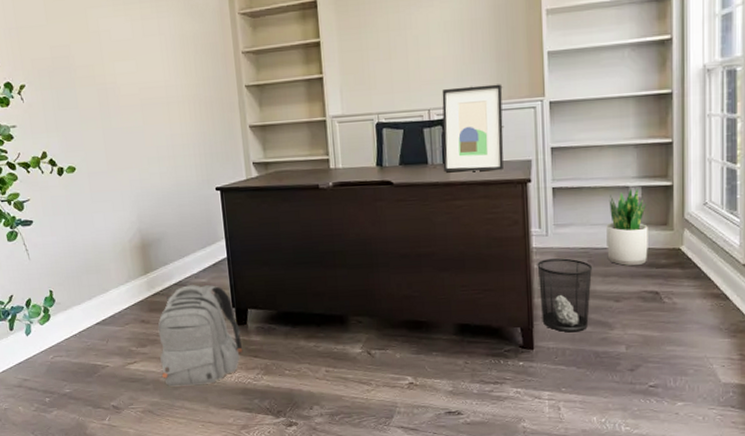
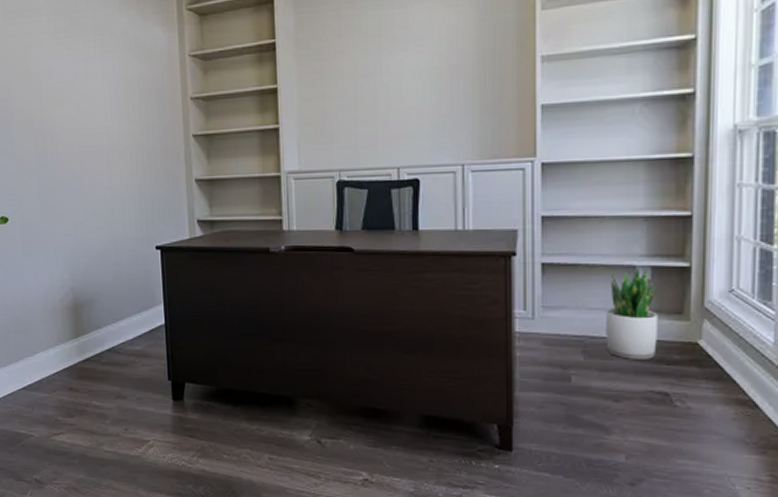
backpack: present [158,285,243,387] -> none [87,352,178,464]
picture frame: present [441,84,504,172] -> none [412,141,486,241]
waste bin: present [537,258,593,333] -> none [520,347,588,435]

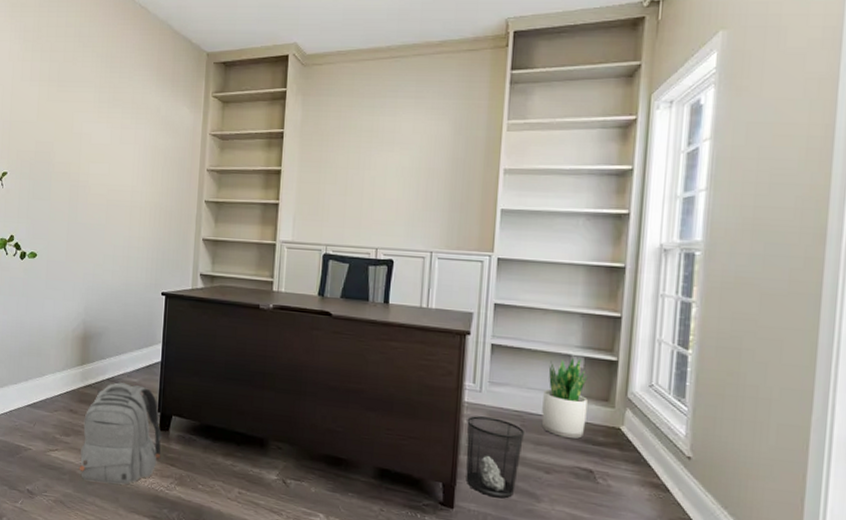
backpack: none [87,352,178,464] -> present [78,382,162,485]
waste bin: none [520,347,588,435] -> present [466,416,526,499]

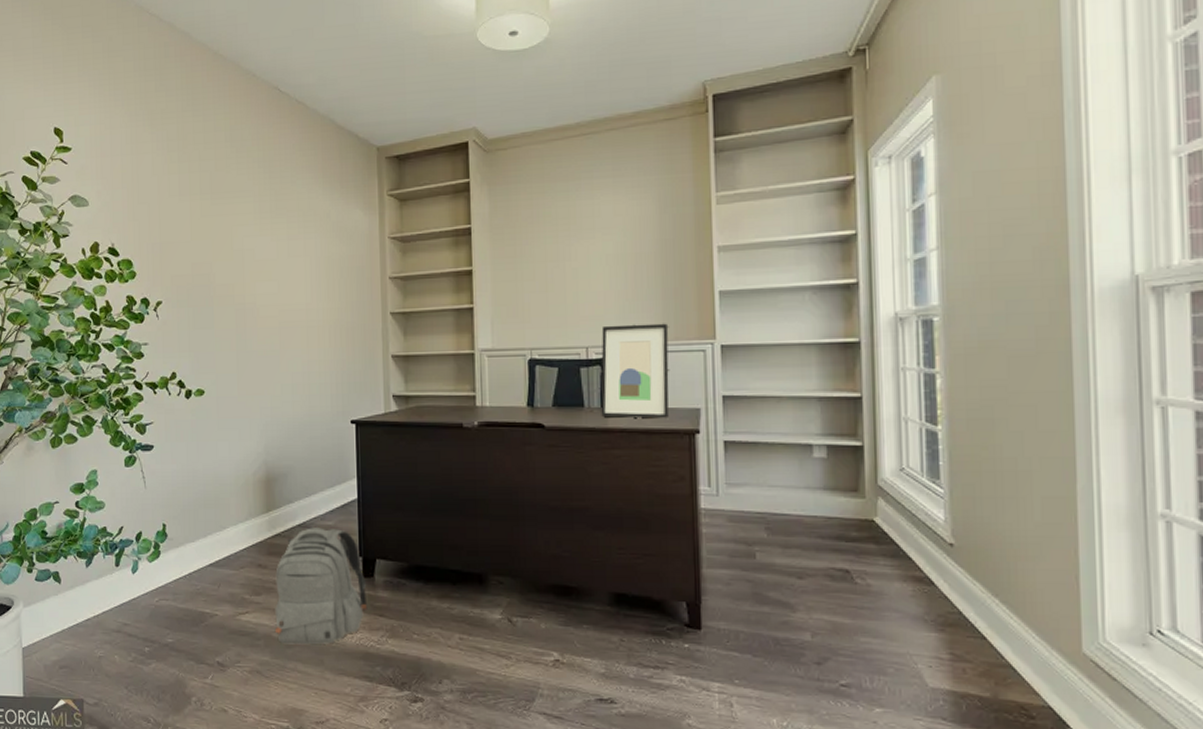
picture frame: none [383,230,452,319] -> present [601,323,670,419]
waste bin: present [466,416,526,499] -> none [706,523,771,612]
planter: present [542,358,588,439] -> none [786,447,836,536]

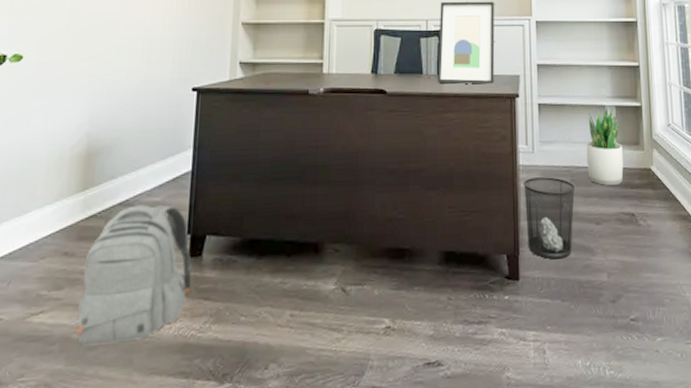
waste bin: none [706,523,771,612] -> present [523,177,576,260]
planter: none [786,447,836,536] -> present [586,108,624,185]

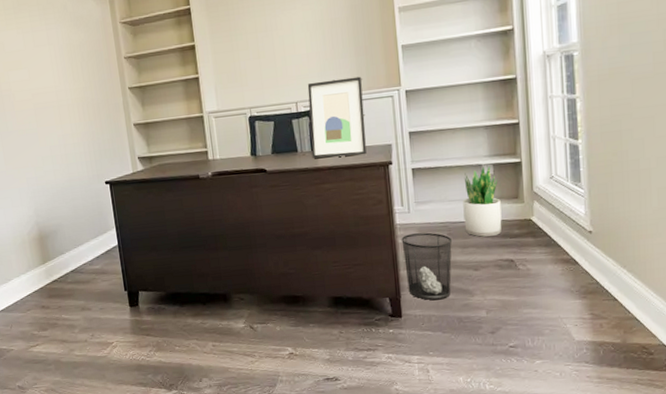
backpack: present [74,205,193,346] -> none [57,271,136,366]

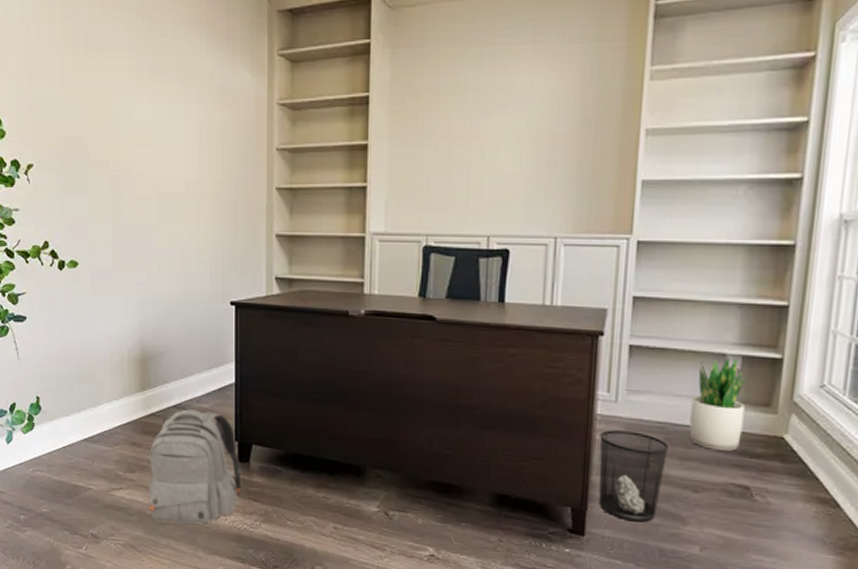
backpack: none [57,271,136,366] -> present [148,409,242,524]
picture frame: present [307,76,367,158] -> none [498,213,581,318]

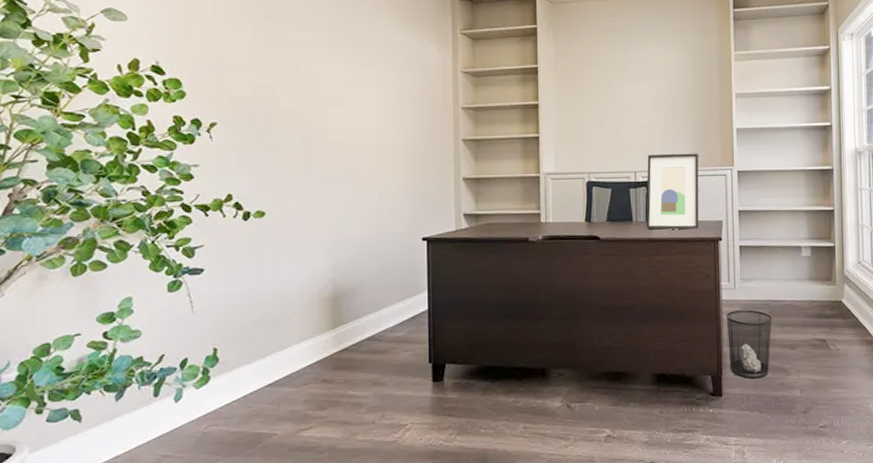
backpack: present [148,409,242,524] -> none [340,339,437,454]
picture frame: none [498,213,581,318] -> present [646,153,700,230]
planter: present [689,357,746,451] -> none [783,248,817,316]

